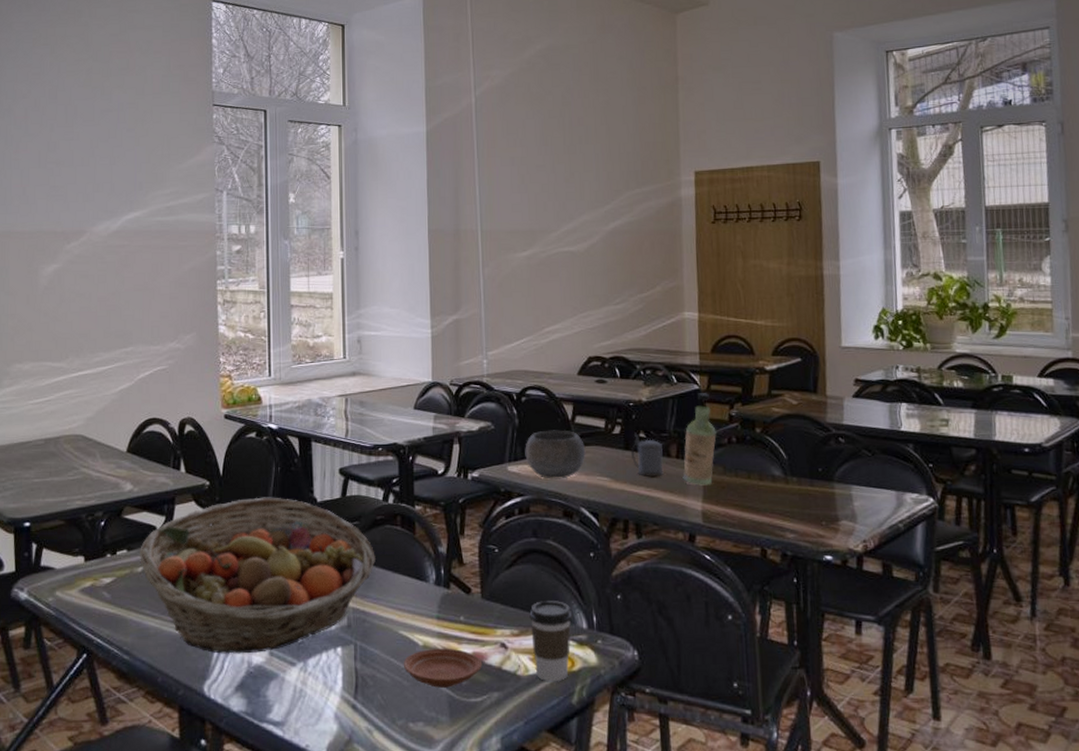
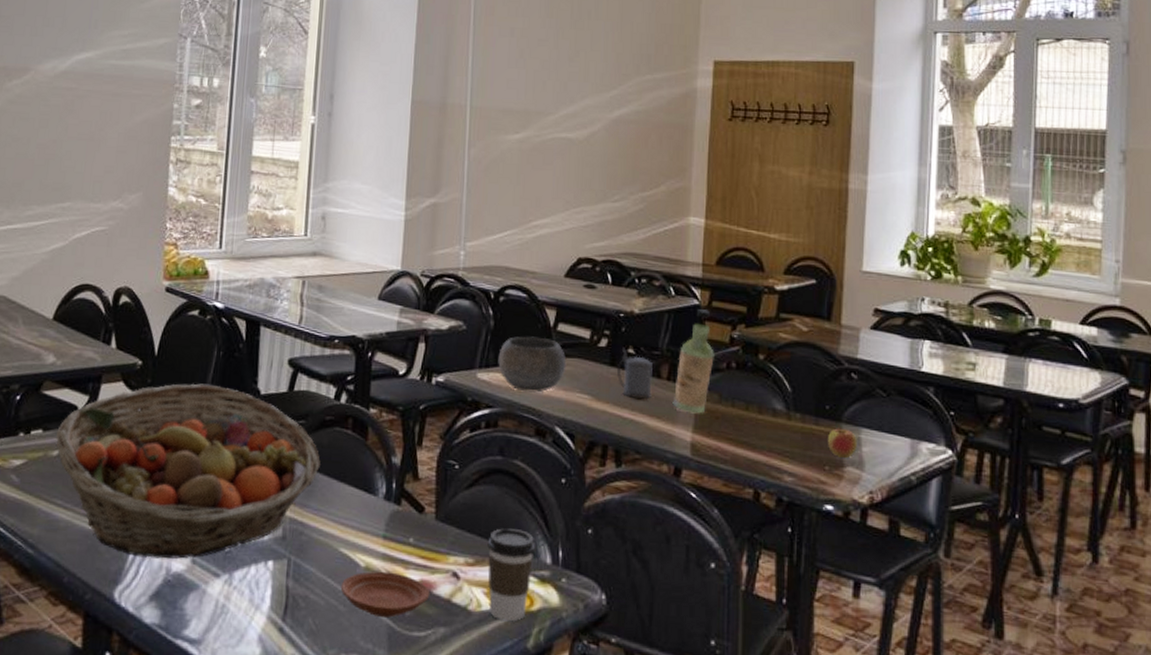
apple: none [823,483,849,513] -> present [828,424,857,458]

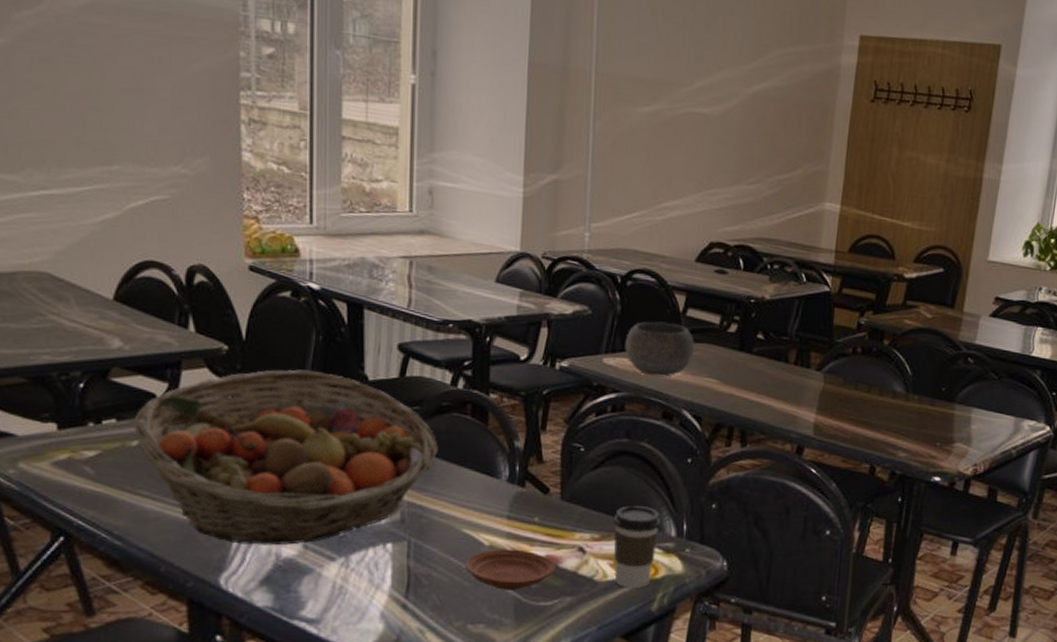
beer stein: present [617,348,653,399] -> none [746,333,781,383]
bottle: present [672,309,714,414] -> none [798,296,842,397]
apple: present [828,424,857,458] -> none [941,404,968,435]

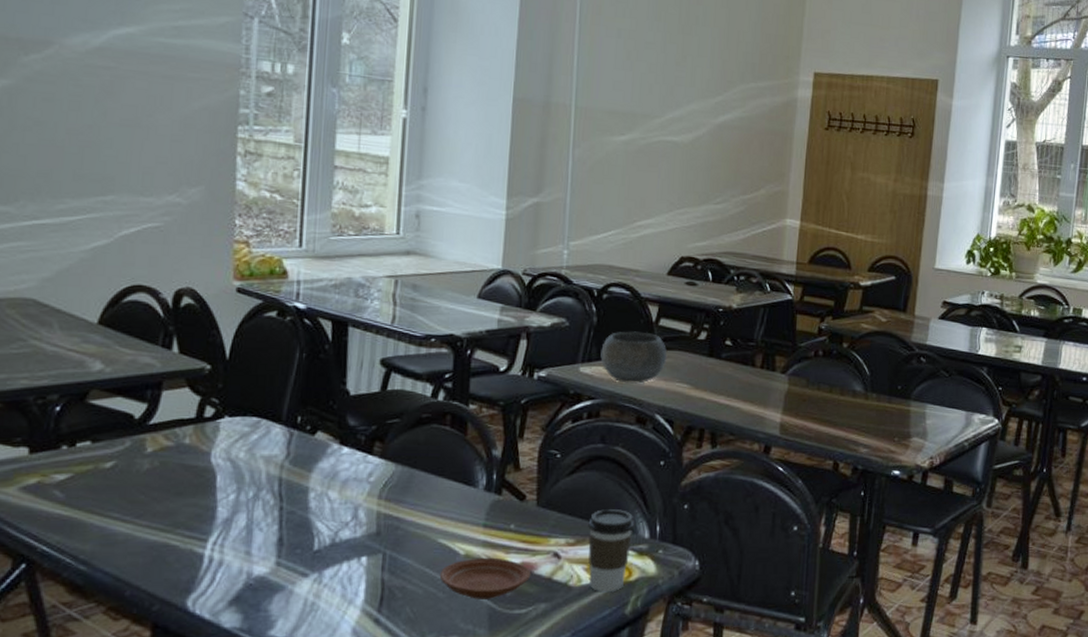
fruit basket: present [134,369,438,546] -> none [109,386,417,564]

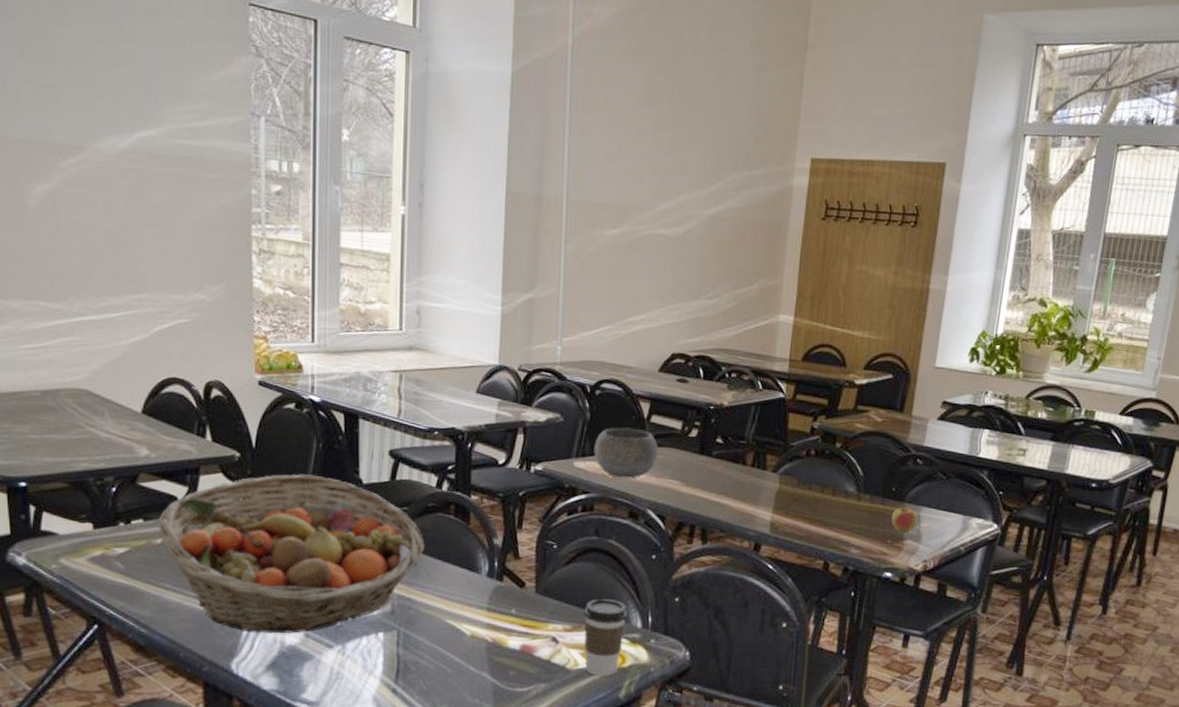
fruit basket: none [109,386,417,564] -> present [158,474,425,634]
plate: present [439,557,531,599] -> none [448,638,532,677]
apple: none [898,401,922,430] -> present [891,503,917,532]

